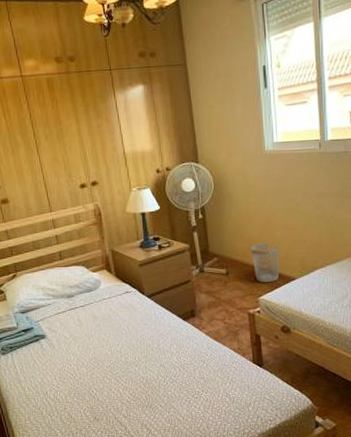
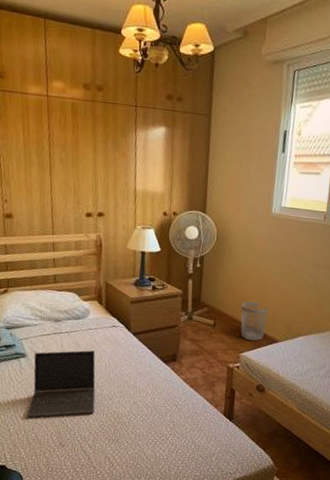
laptop computer: none [53,320,122,397] -> present [27,350,96,418]

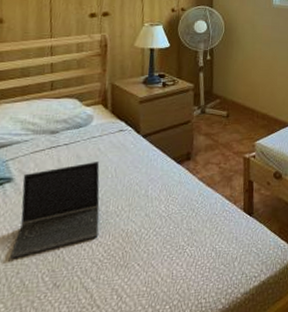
wastebasket: present [240,301,269,341] -> none [252,88,278,128]

